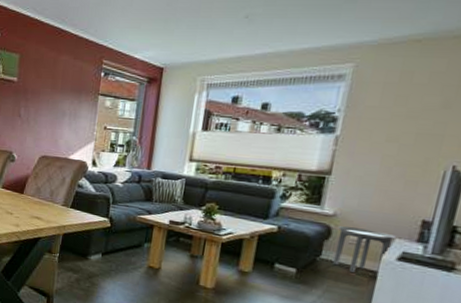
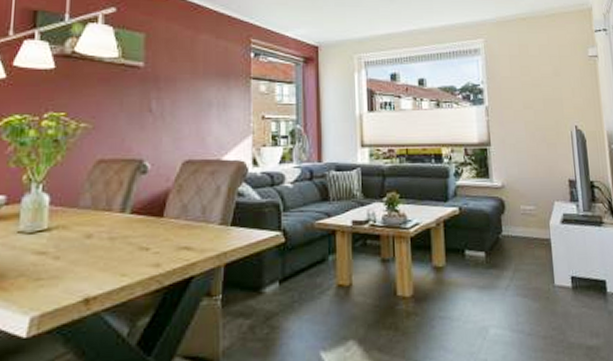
side table: present [333,226,397,272] -> none [508,196,555,244]

